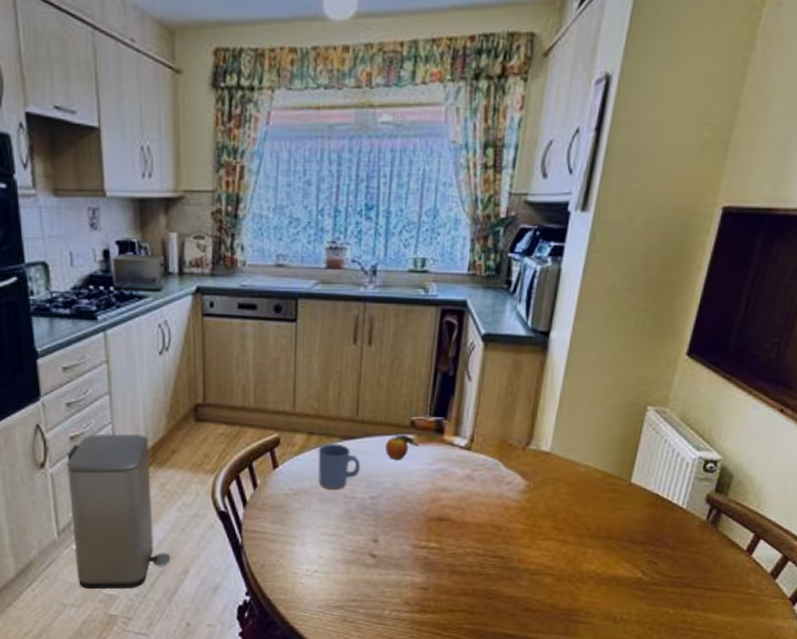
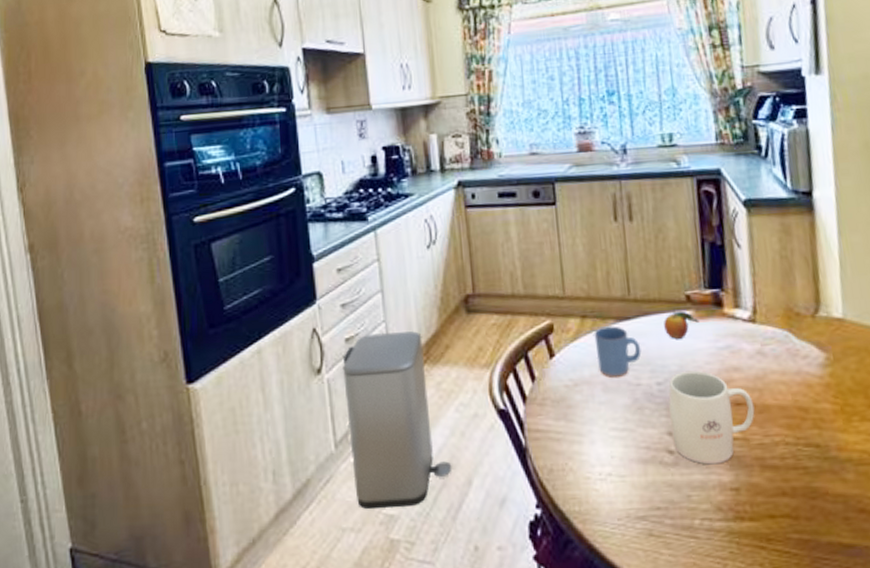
toaster: present [111,254,167,292] -> none [378,155,429,193]
mug: none [377,488,455,568] -> present [668,370,755,465]

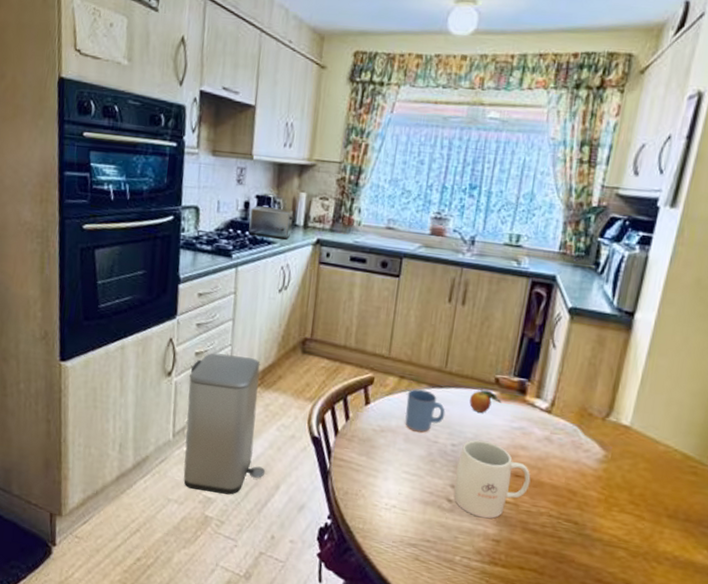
toaster: none [378,155,429,193] -> present [248,206,295,240]

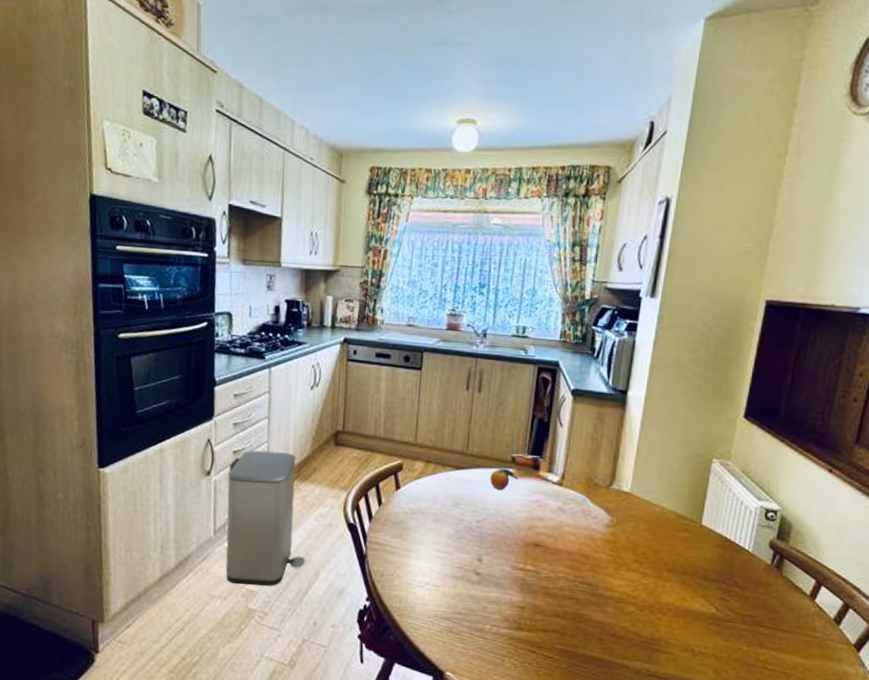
toaster: present [248,206,295,240] -> none [280,310,323,340]
mug: present [405,388,445,433] -> none [433,471,469,512]
mug: present [453,440,531,519] -> none [481,515,548,588]

